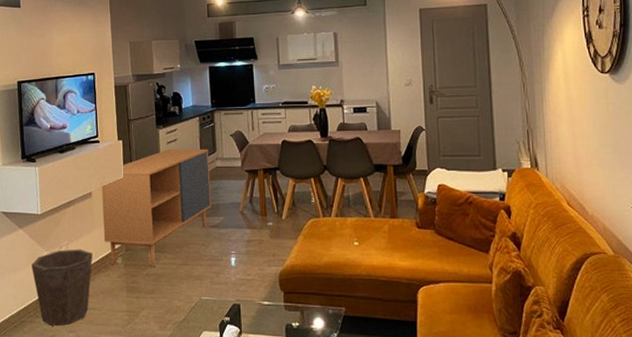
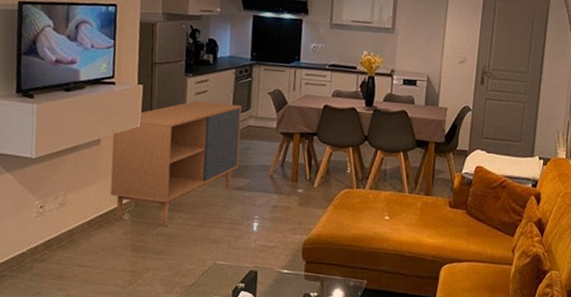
waste bin: present [31,249,93,326] -> none [17,200,95,283]

